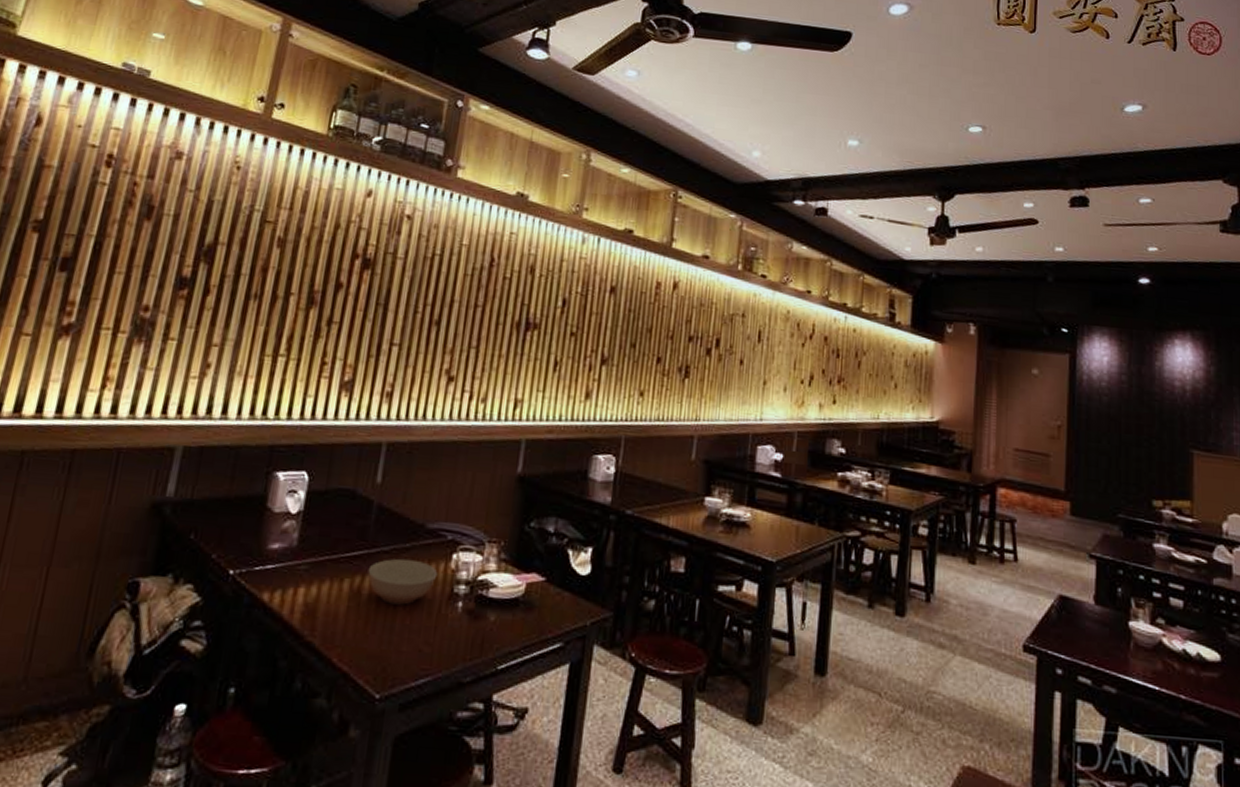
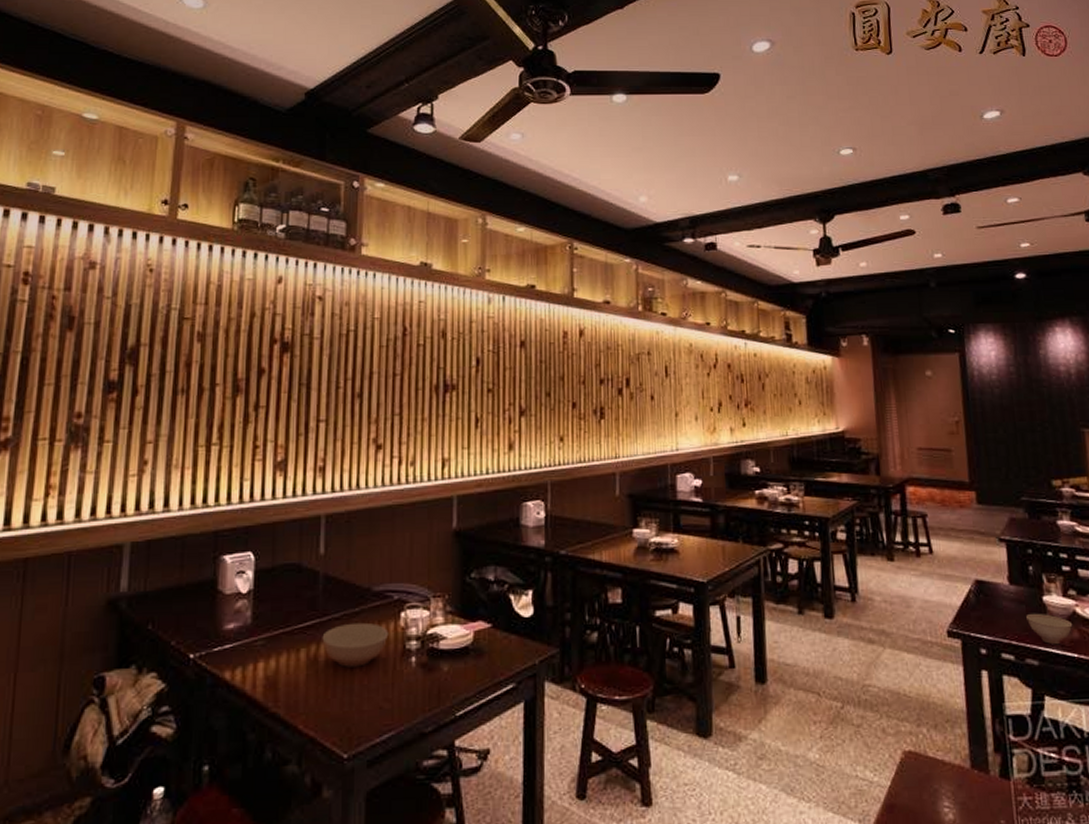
bowl: none [1109,637,1157,675] -> present [1026,613,1073,645]

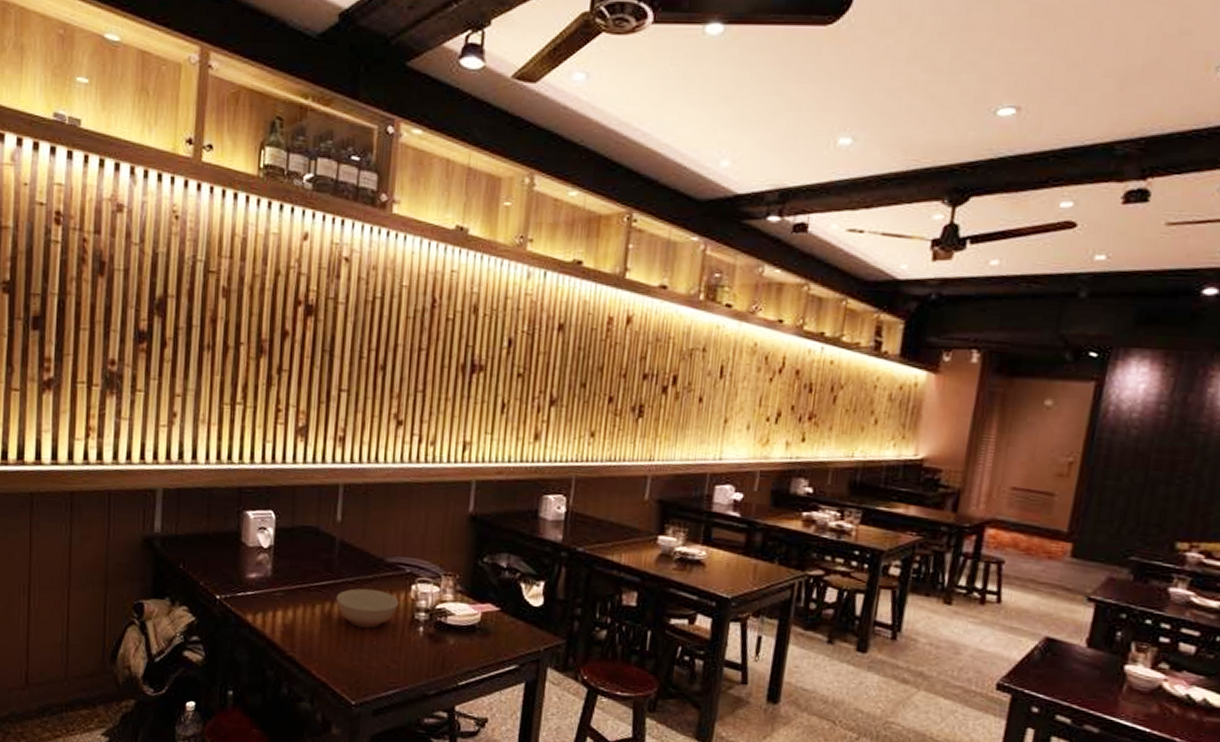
bowl: present [1026,613,1073,645] -> none [1097,680,1154,717]

